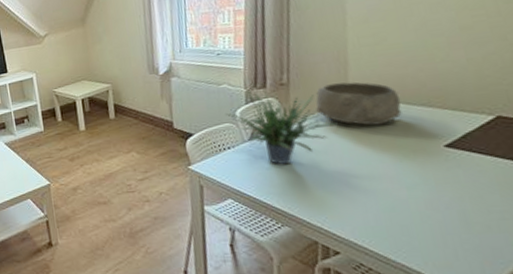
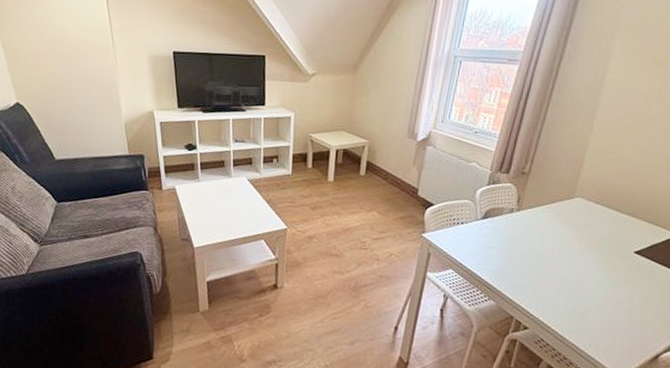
potted plant: present [225,87,338,165] -> none [467,169,559,247]
bowl: present [316,82,402,126] -> none [545,181,615,225]

